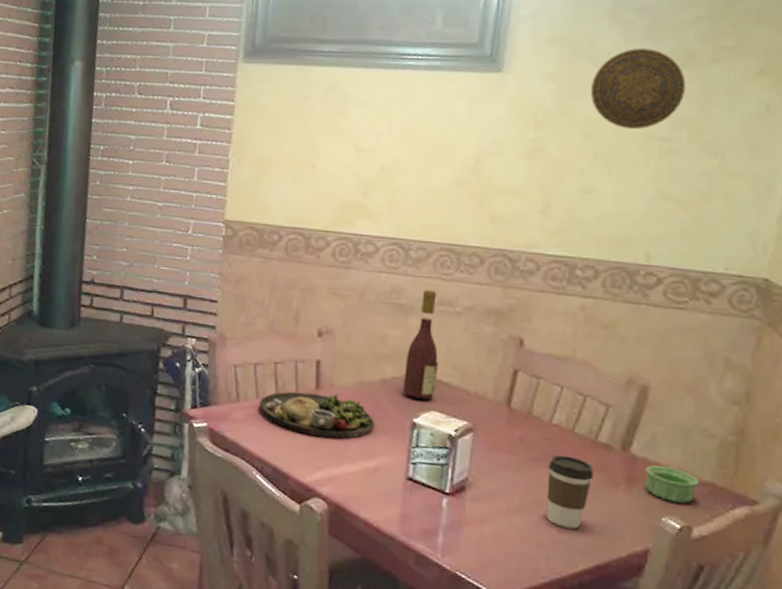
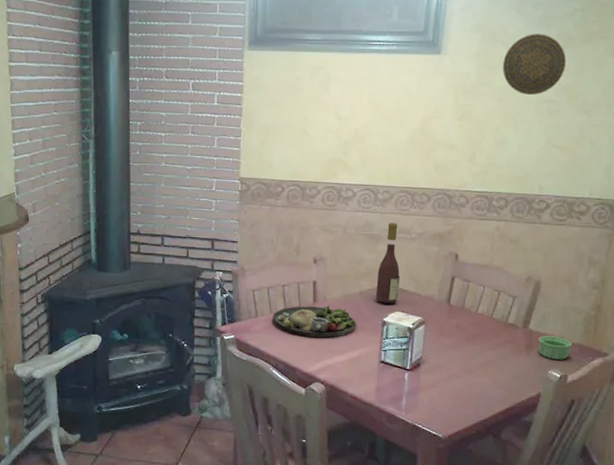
coffee cup: present [546,455,594,529] -> none [474,335,505,385]

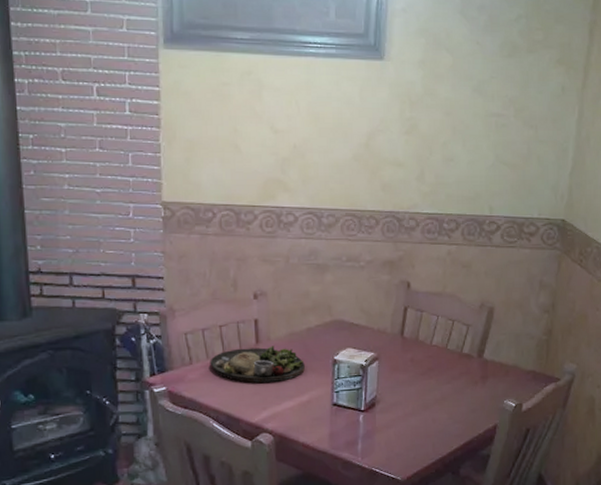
wine bottle: present [375,223,401,303] -> none [324,250,351,340]
decorative plate: present [502,34,567,96] -> none [448,40,512,108]
ramekin: present [538,336,572,360] -> none [493,364,525,389]

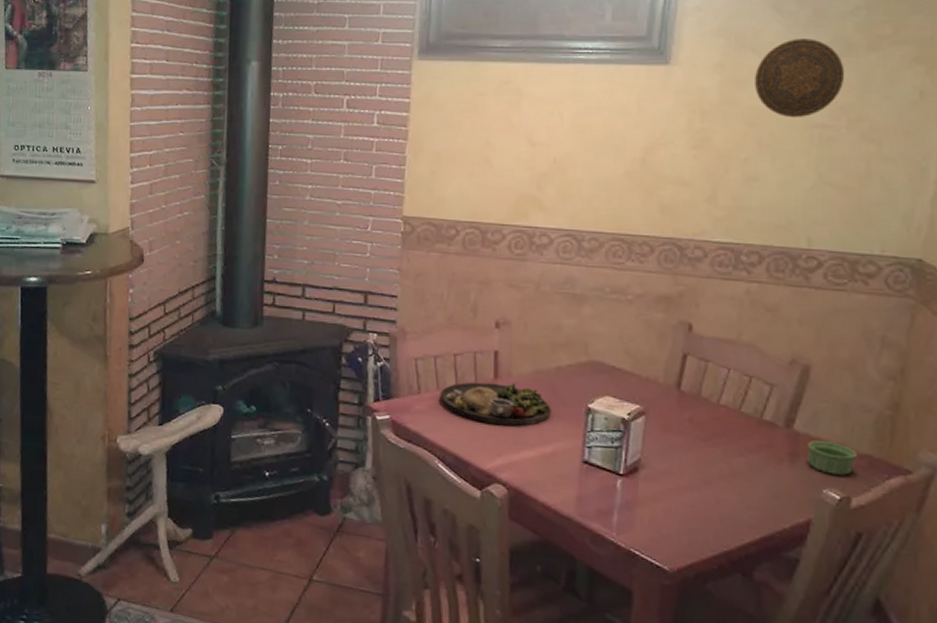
decorative plate: none [448,40,512,108] -> present [754,38,845,118]
ramekin: none [493,364,525,389] -> present [808,440,857,476]

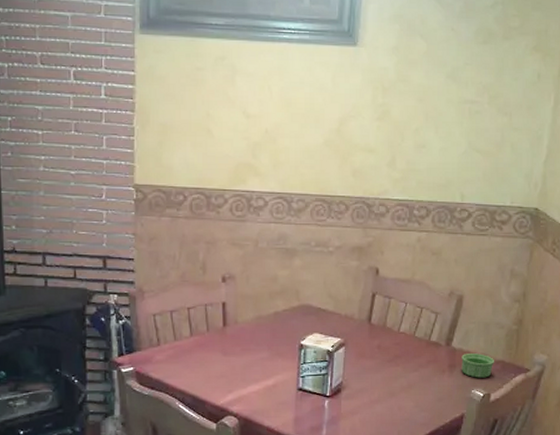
dinner plate: present [440,382,551,426] -> none [177,329,271,367]
decorative plate: present [754,38,845,118] -> none [422,27,487,95]

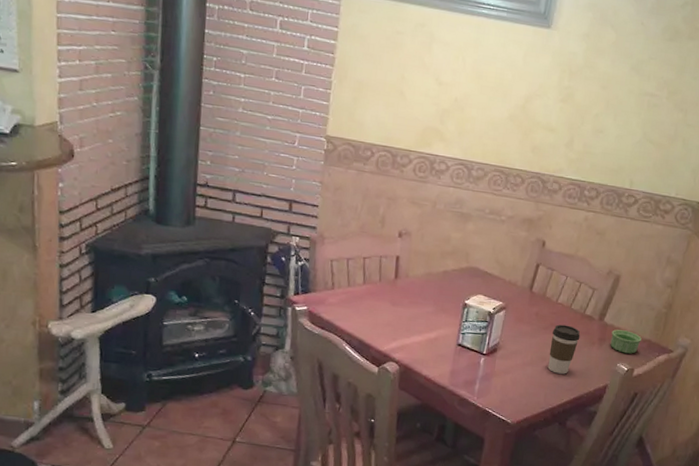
coffee cup: none [397,355,428,408] -> present [547,324,581,374]

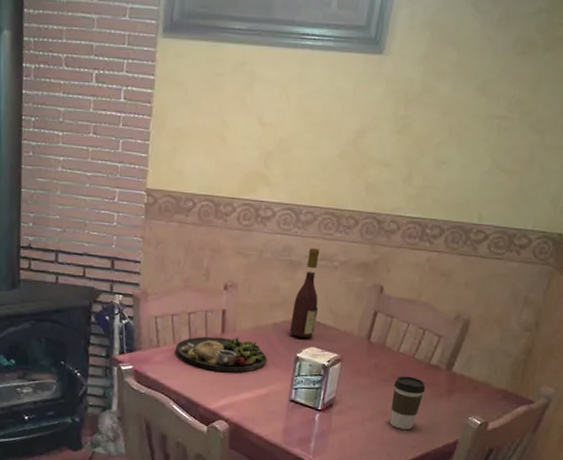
dinner plate: none [350,280,437,317] -> present [175,336,267,373]
wine bottle: none [458,202,489,286] -> present [289,248,320,338]
ramekin: present [610,329,642,354] -> none [460,380,496,406]

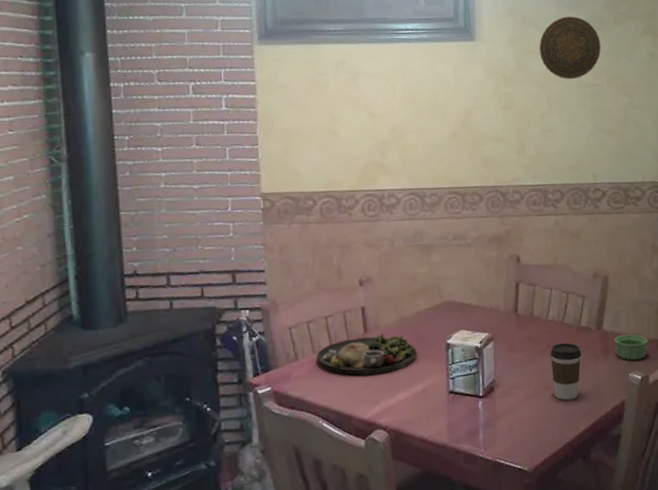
wine bottle: present [289,248,320,338] -> none [434,228,461,323]
decorative plate: none [450,36,524,109] -> present [539,16,601,80]
ramekin: none [460,380,496,406] -> present [614,334,648,361]

